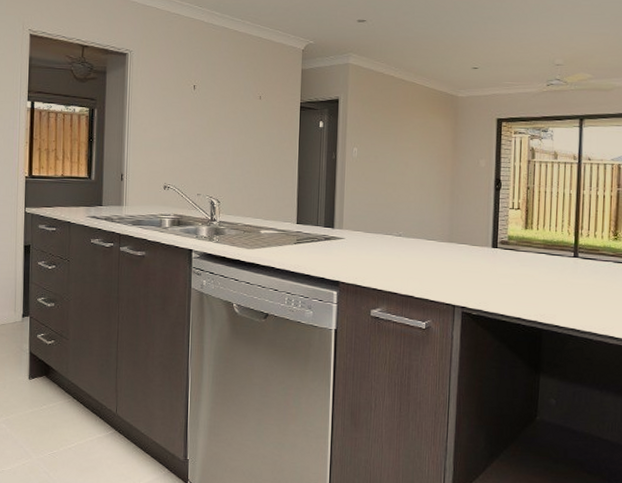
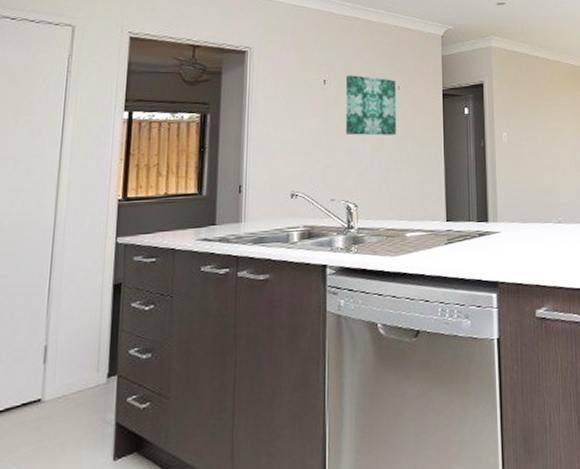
wall art: none [211,82,258,141] -> present [345,75,396,136]

